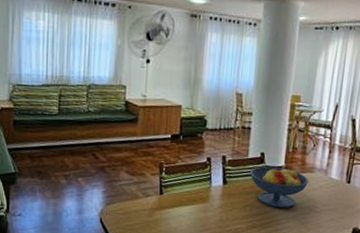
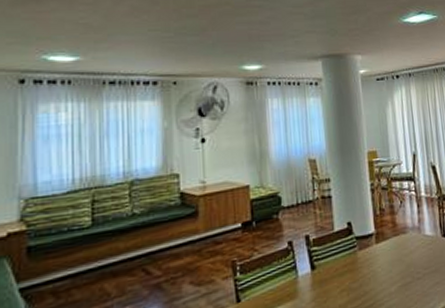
fruit bowl: present [250,166,309,209] -> none [339,233,405,285]

